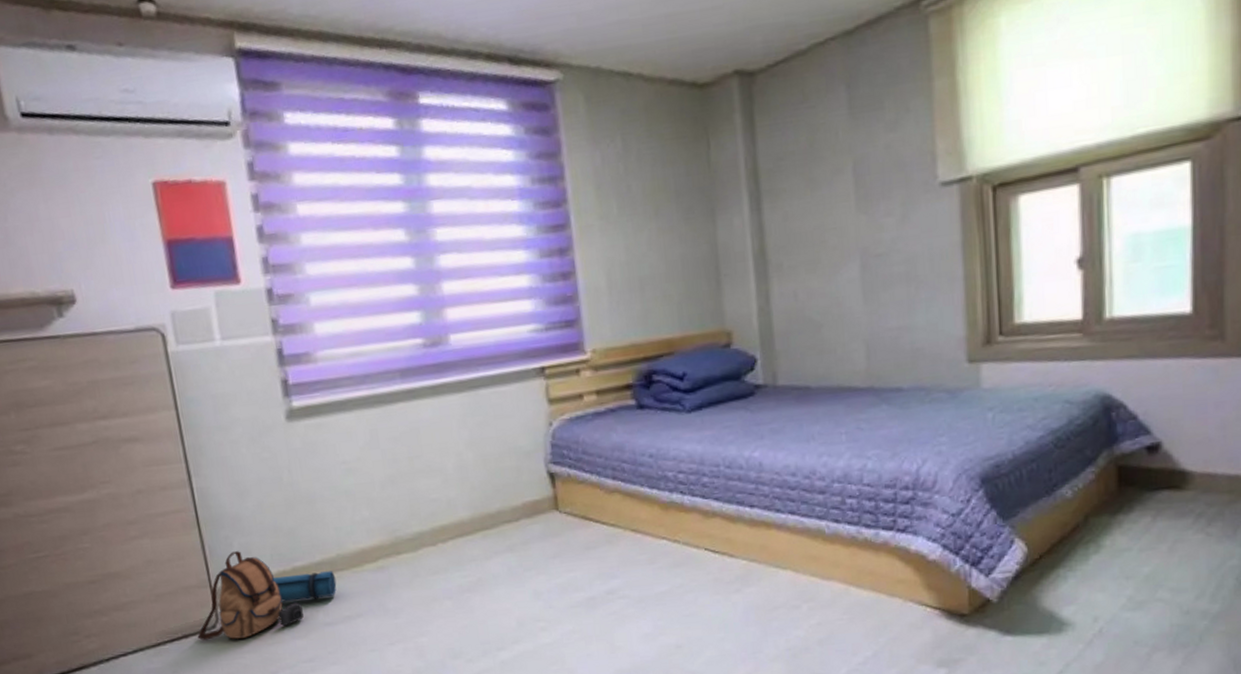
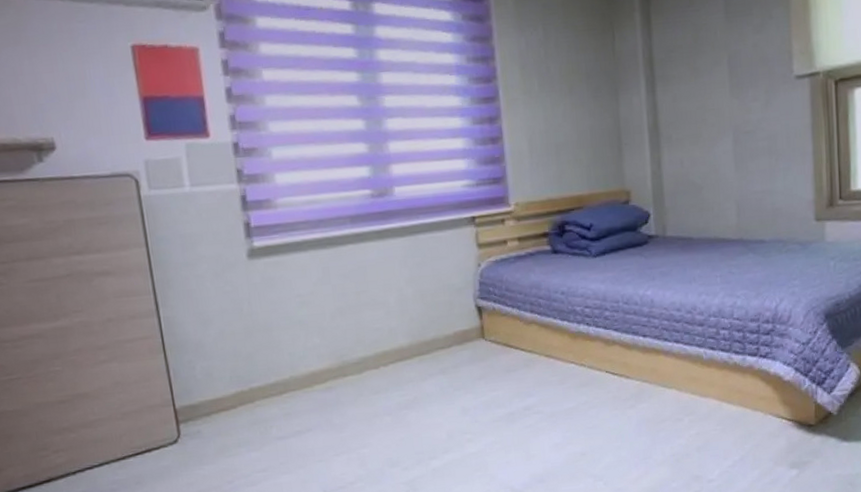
backpack: present [197,551,337,641] -> none [160,373,289,454]

